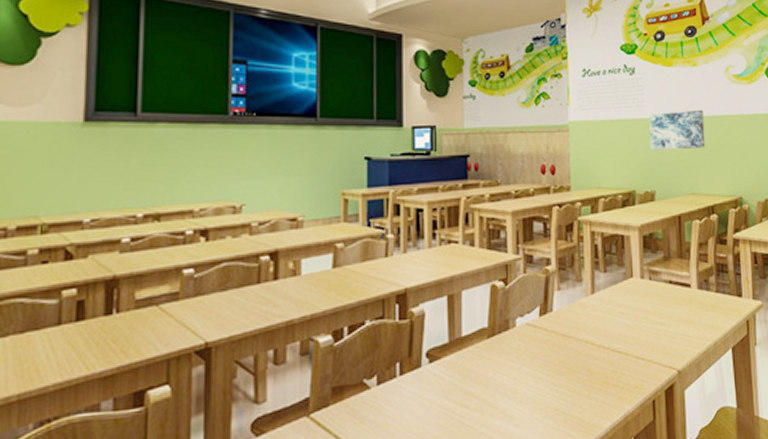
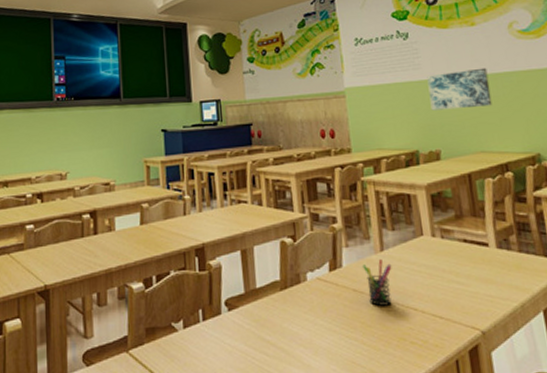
pen holder: none [573,302,601,350] -> present [362,259,392,306]

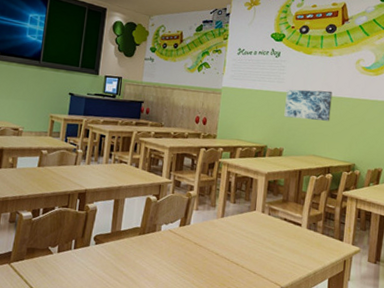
pen holder: present [362,259,392,306] -> none [205,223,227,259]

